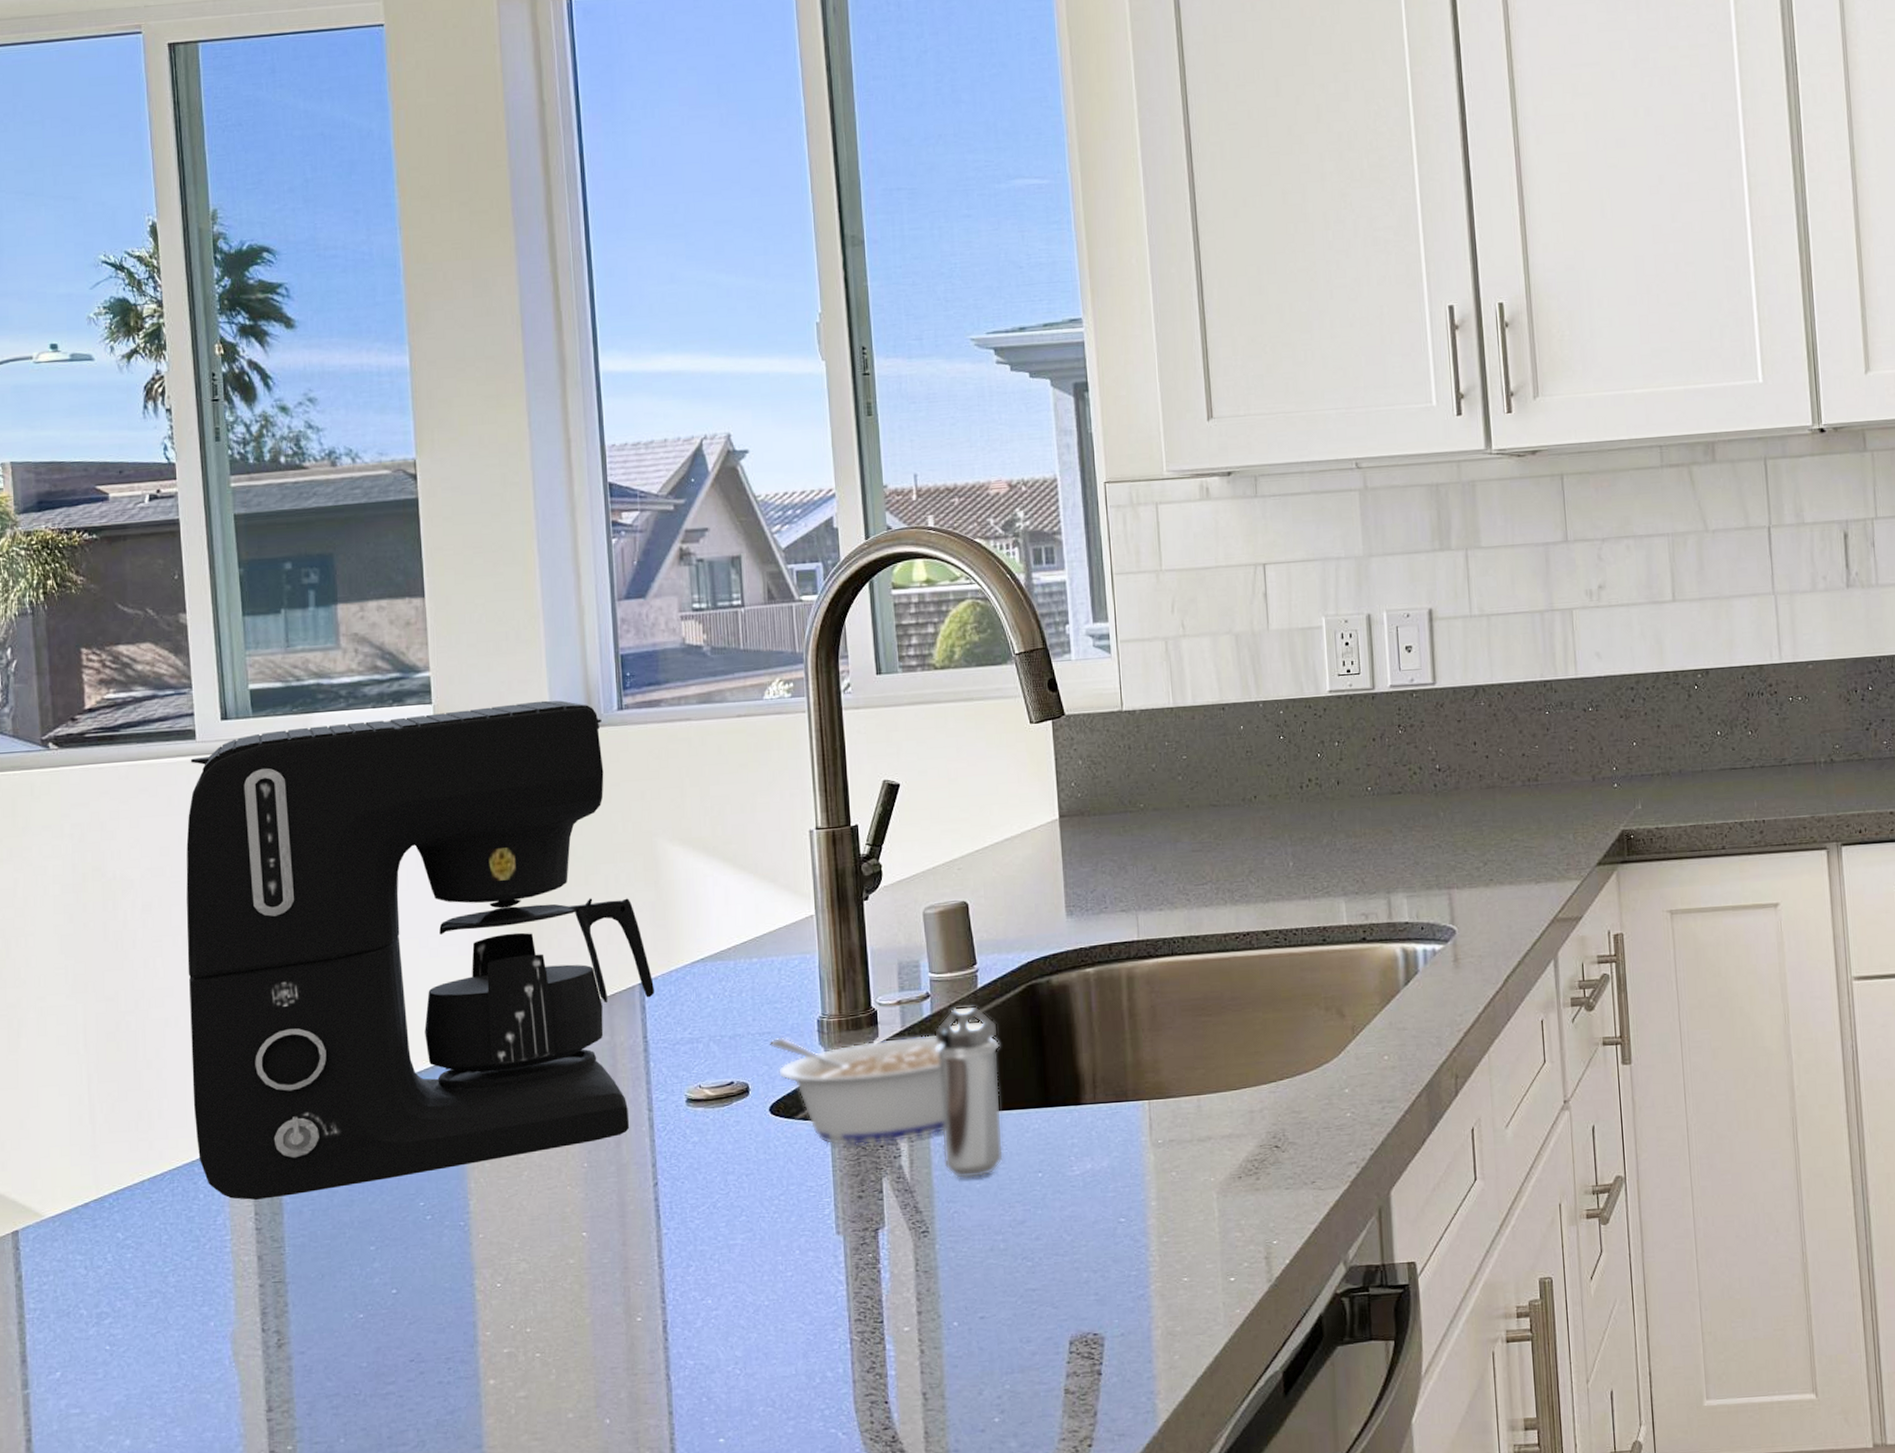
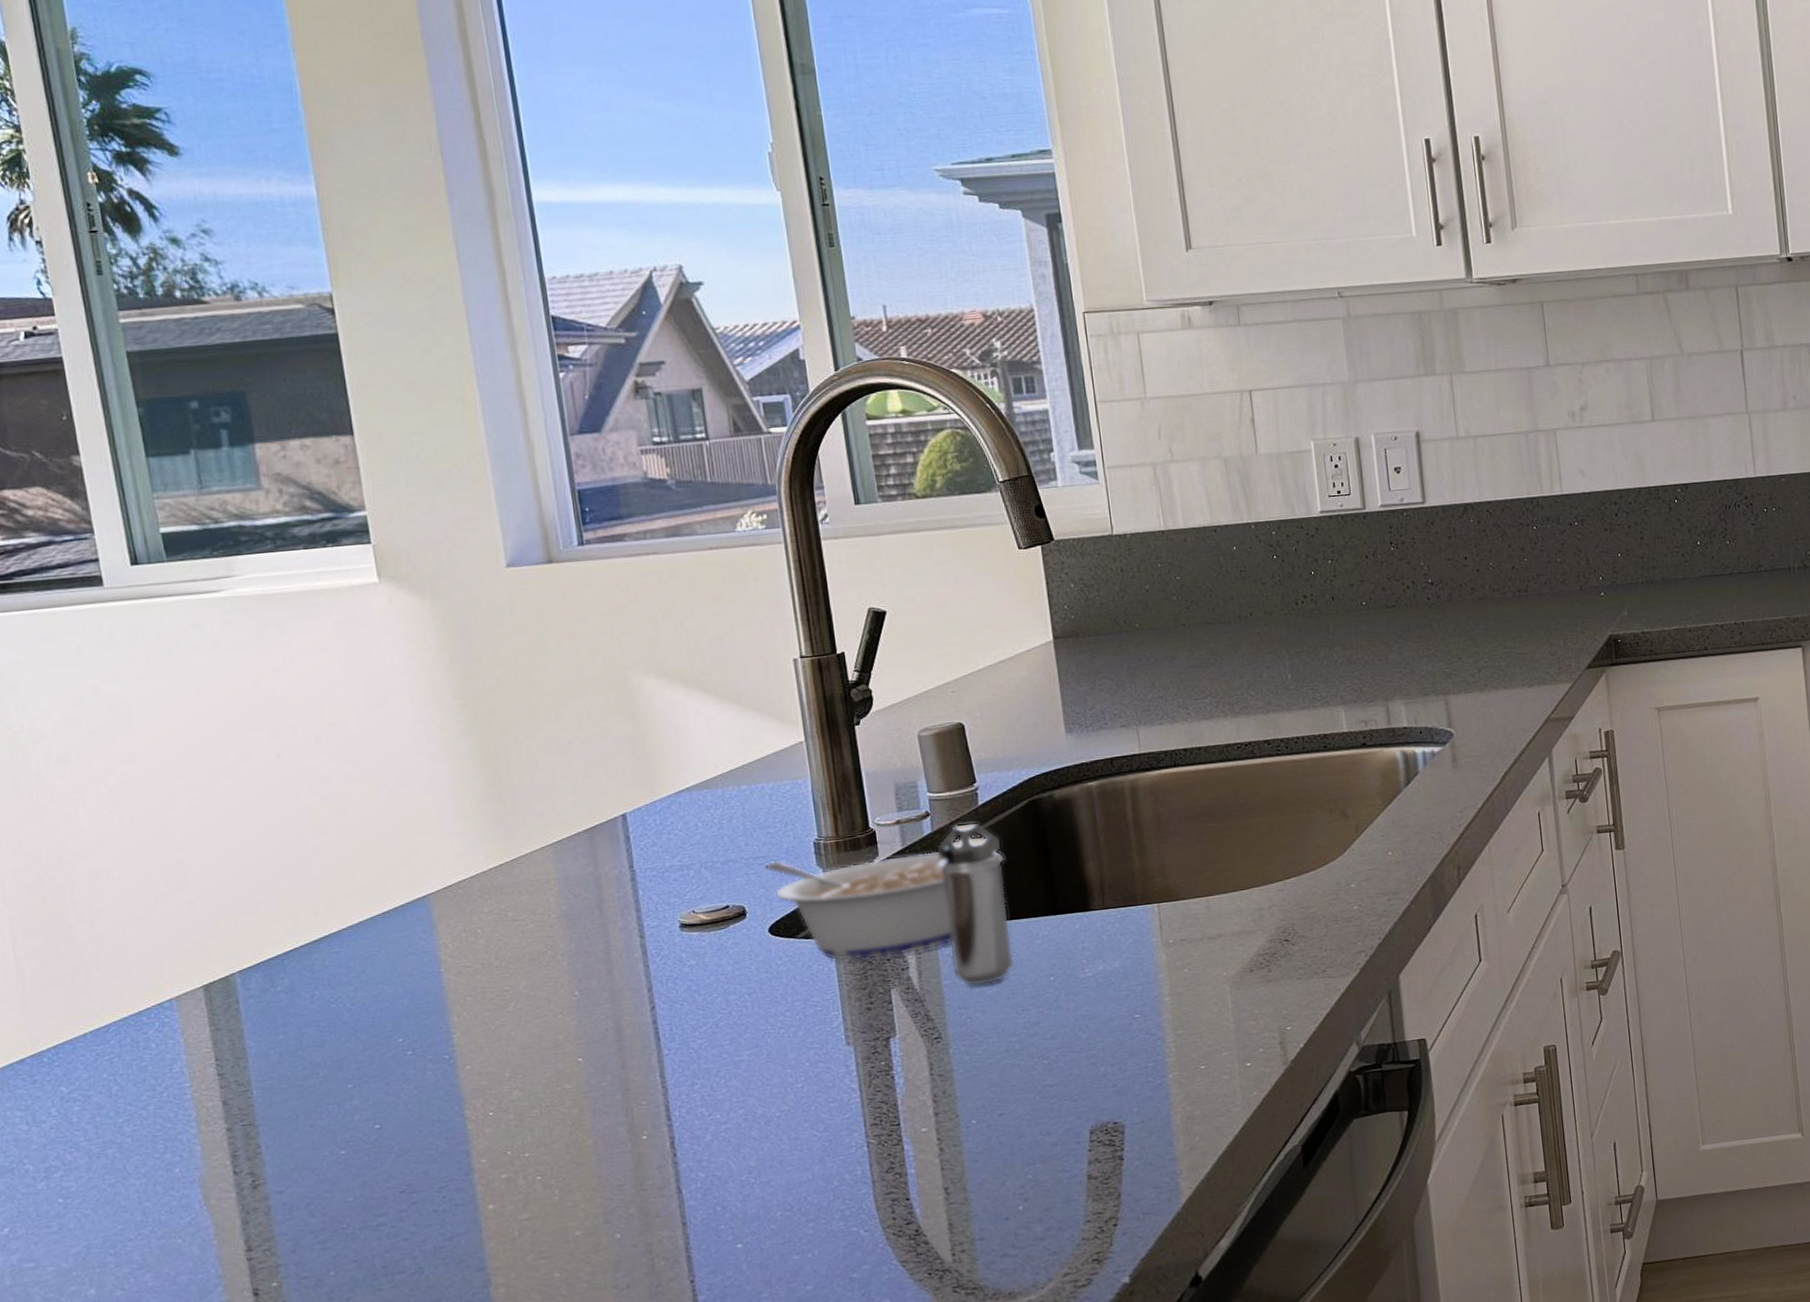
coffee maker: present [186,700,654,1200] -> none [99,537,638,1047]

